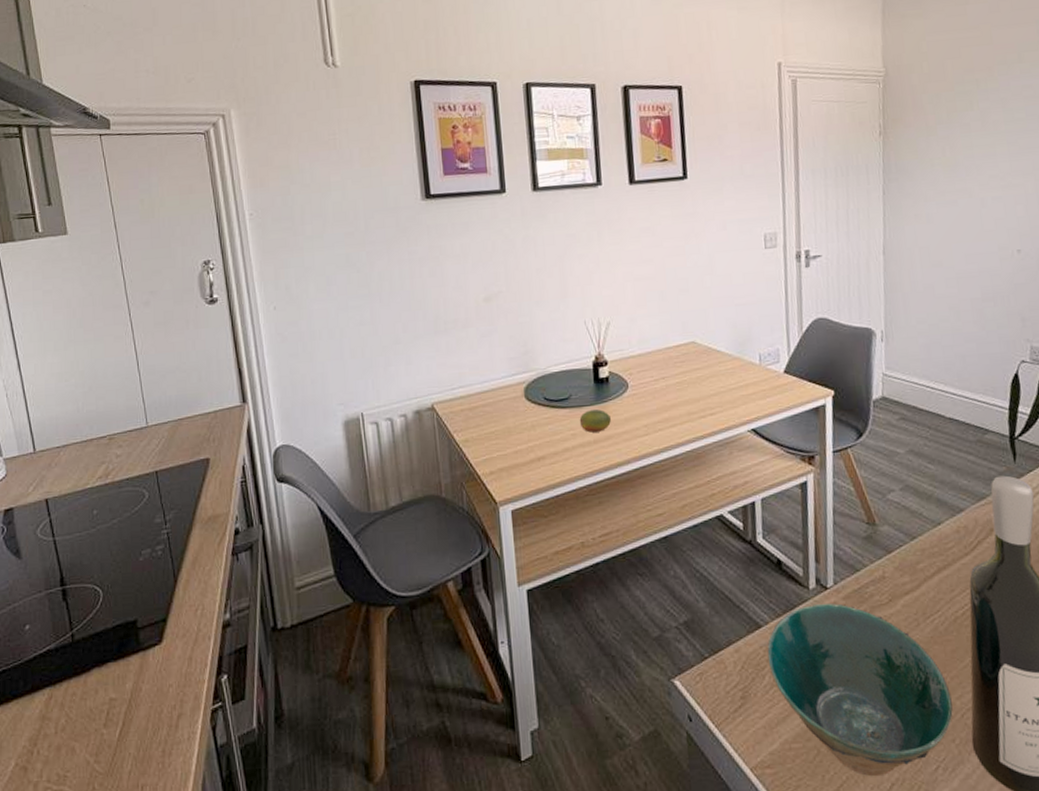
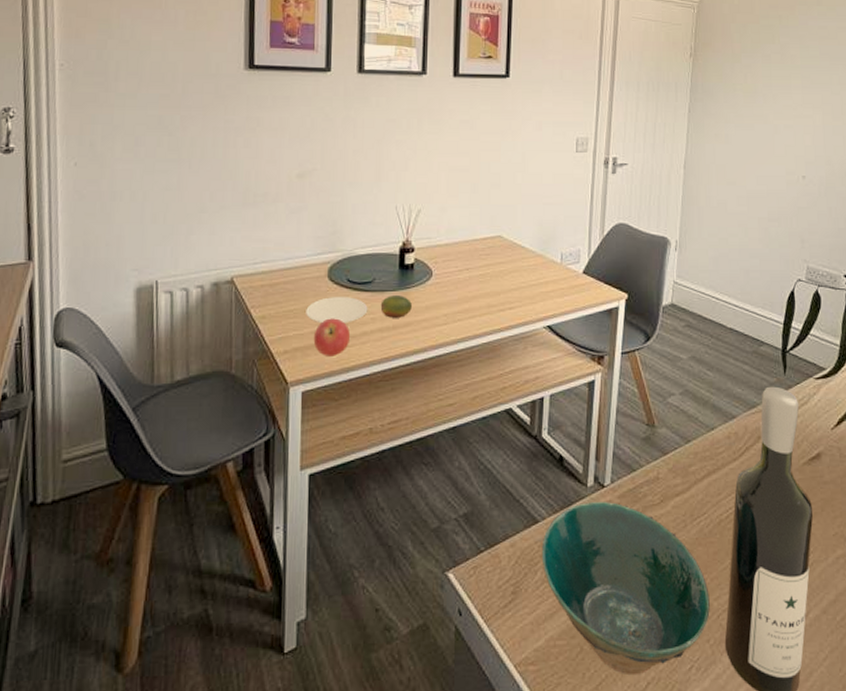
plate: none [507,415,568,443] -> present [306,297,368,324]
fruit: none [517,436,553,476] -> present [313,318,351,358]

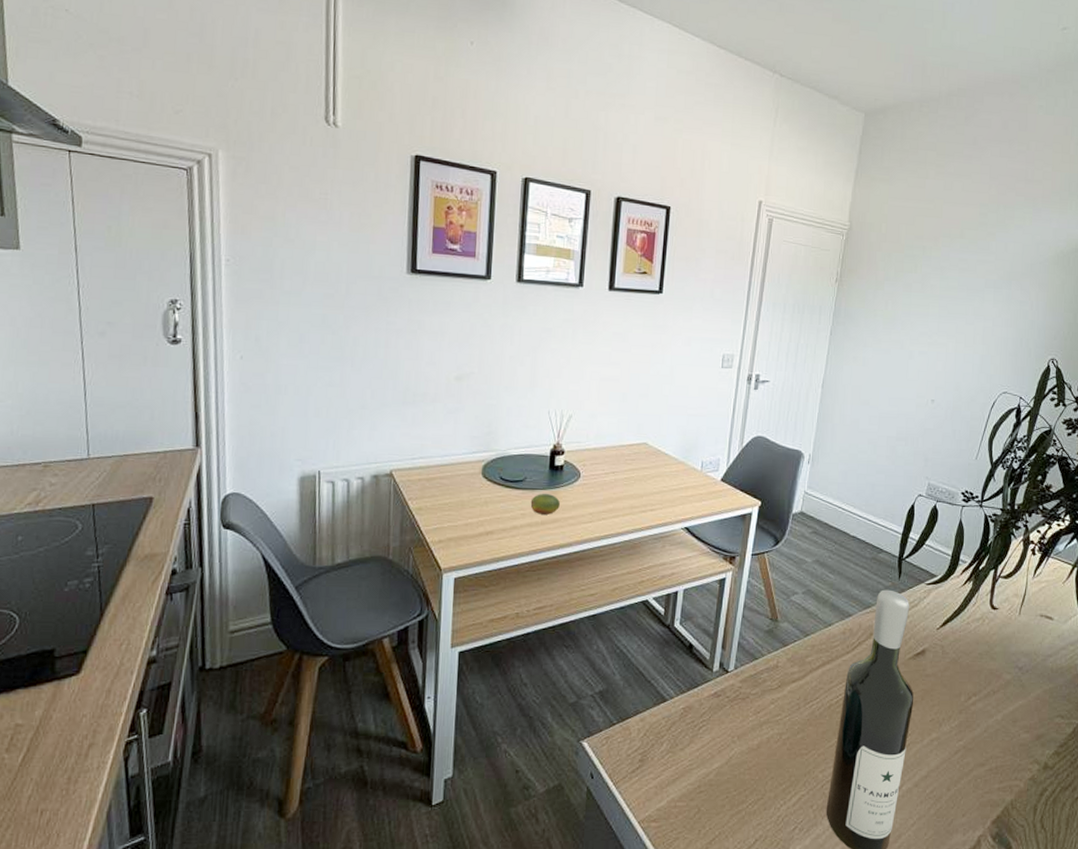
plate: present [306,297,368,324] -> none [460,493,519,518]
fruit: present [313,318,351,358] -> none [466,512,502,548]
bowl: present [541,502,710,676] -> none [668,685,816,833]

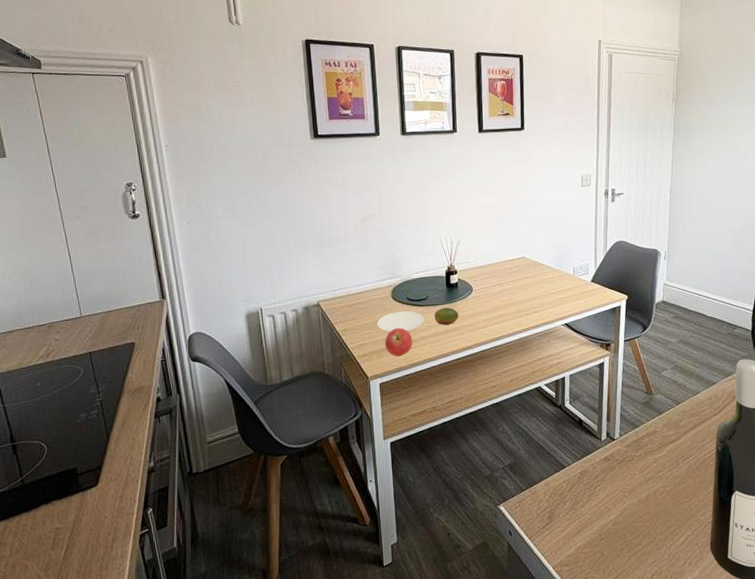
plate: none [460,493,519,518] -> present [377,311,425,333]
fruit: none [466,512,502,548] -> present [384,327,413,357]

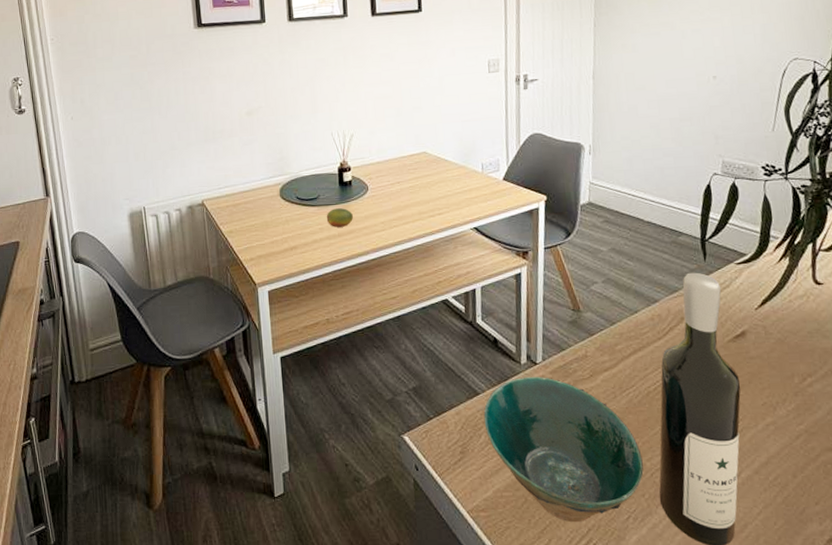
plate: present [377,311,425,333] -> none [265,211,316,235]
fruit: present [384,327,413,357] -> none [273,230,304,262]
bowl: none [569,450,698,570] -> present [483,377,644,523]

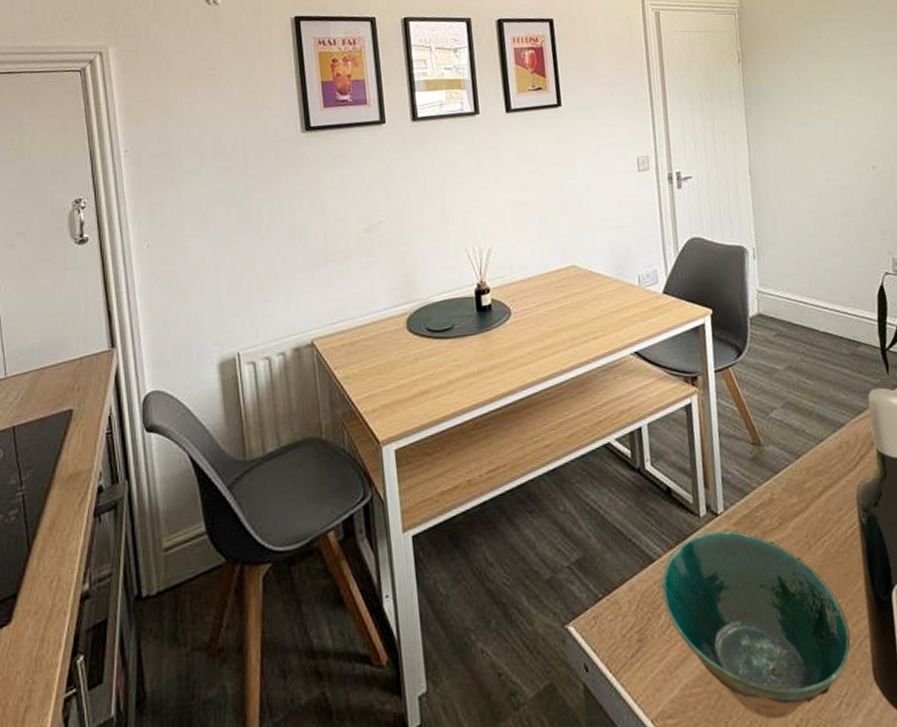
fruit: present [326,208,353,227] -> none [463,338,495,363]

